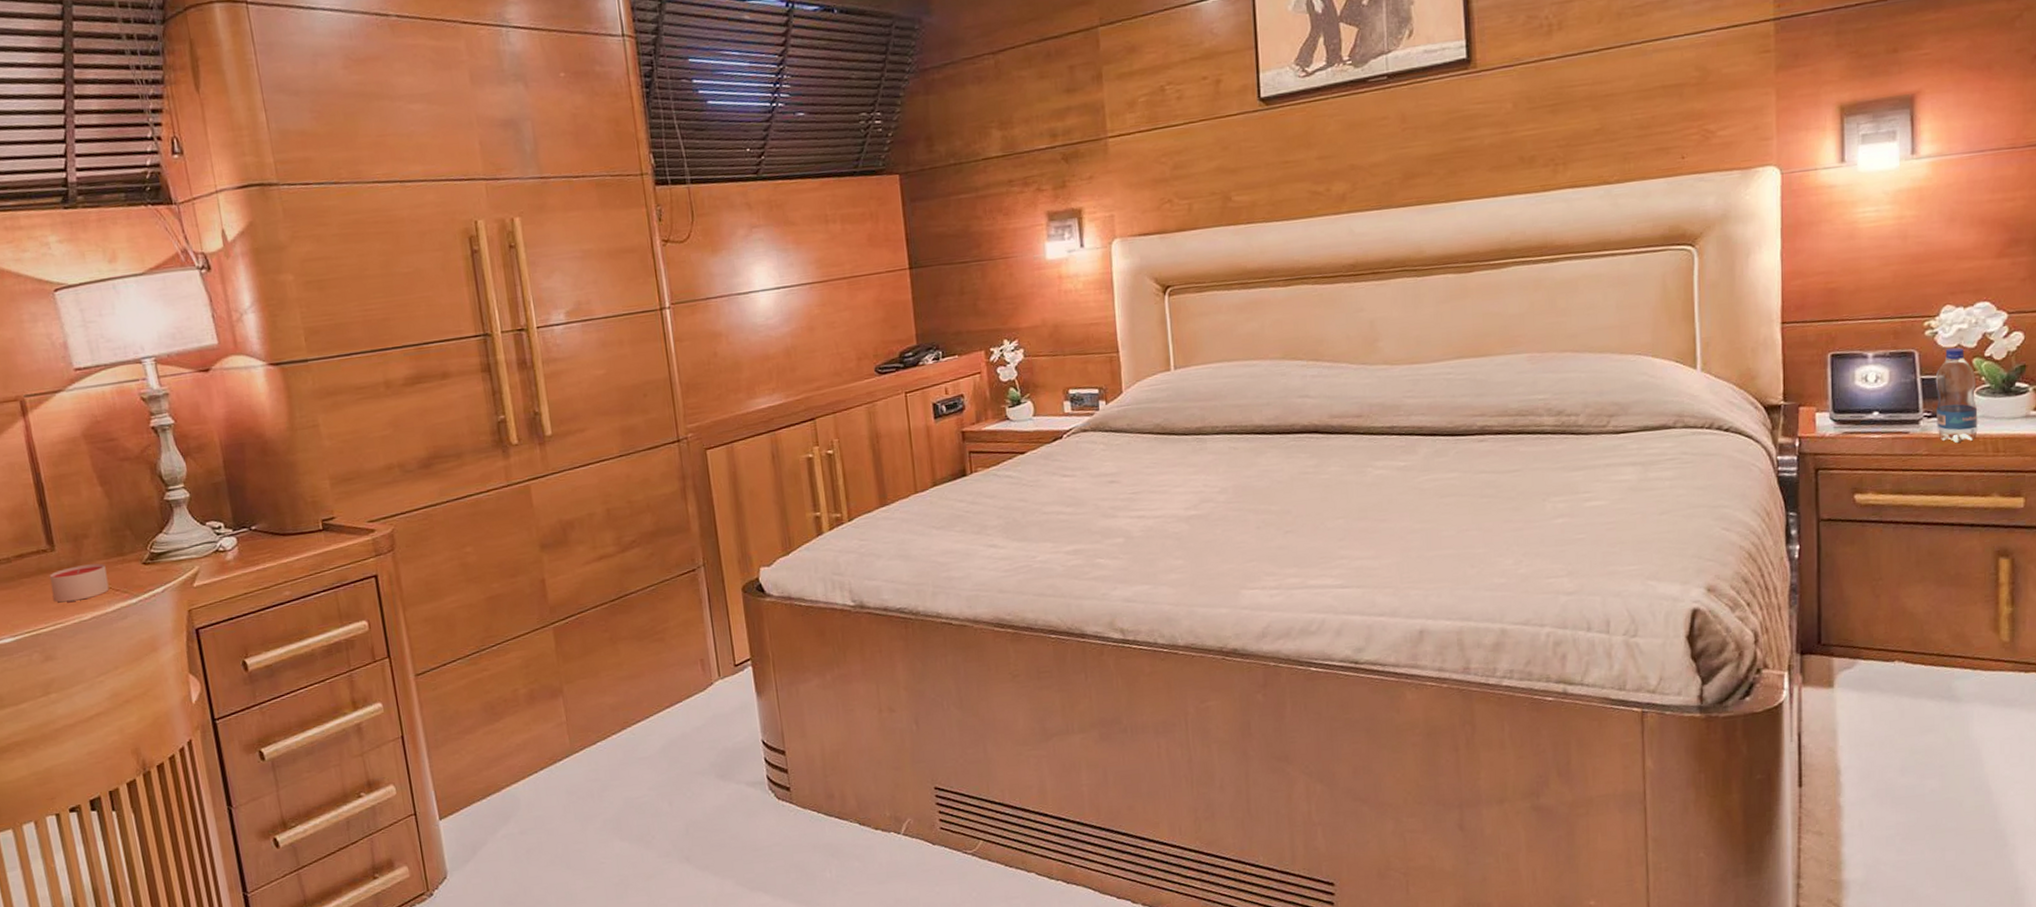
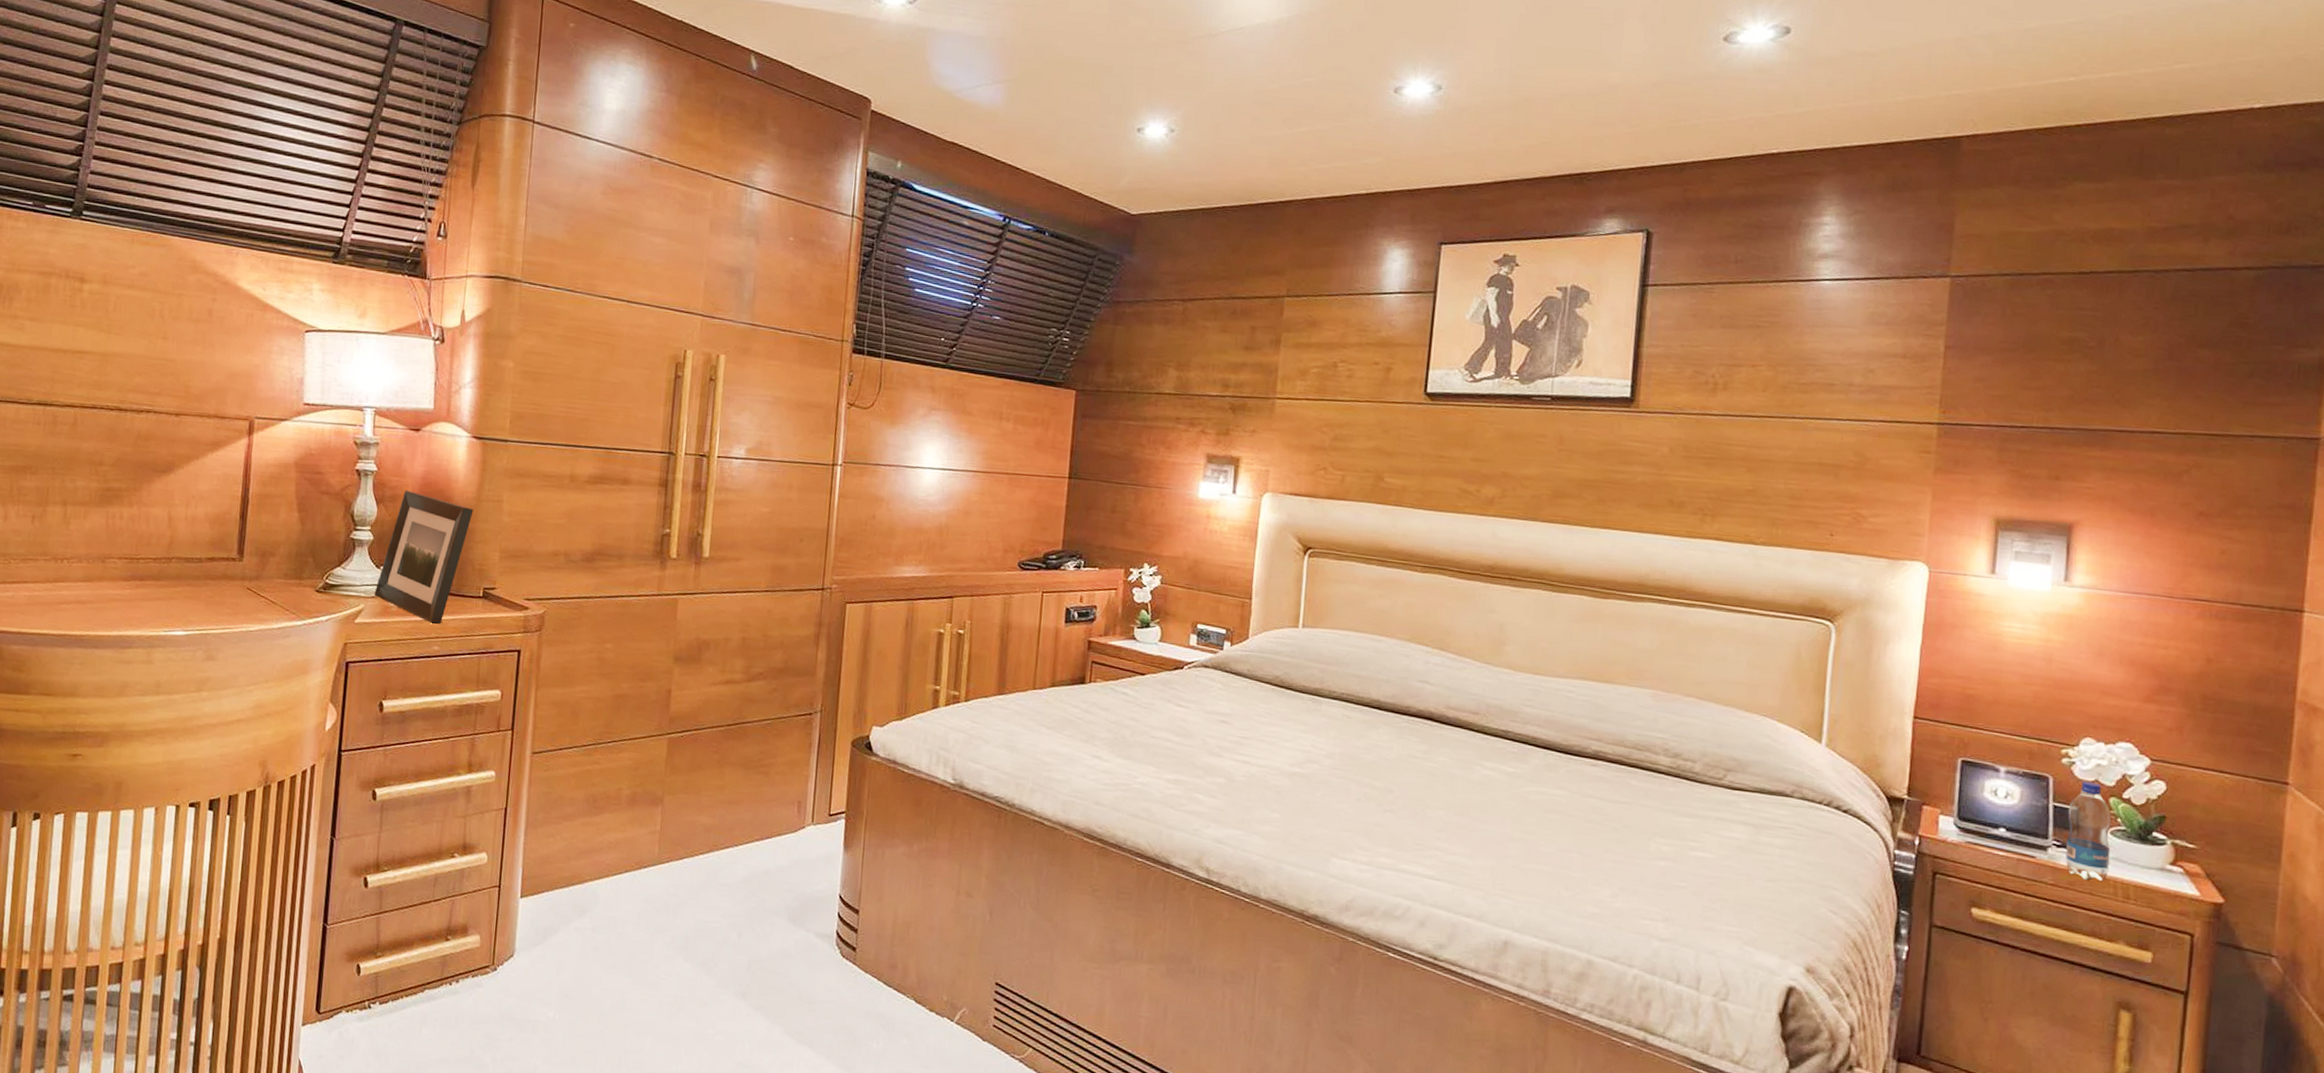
candle: present [49,563,110,603] -> none [229,579,283,612]
picture frame: none [206,436,290,569] -> present [374,490,474,624]

